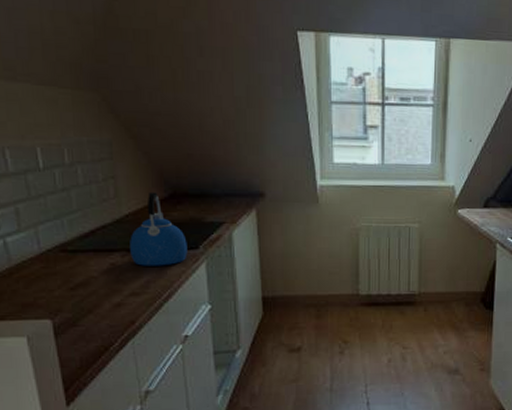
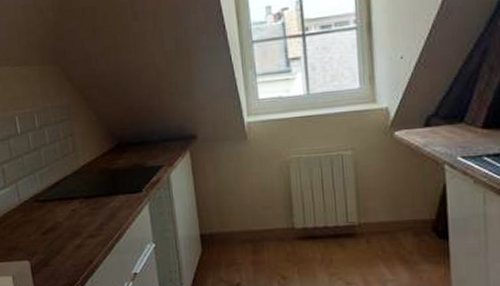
kettle: present [130,192,188,266] -> none [86,144,133,211]

